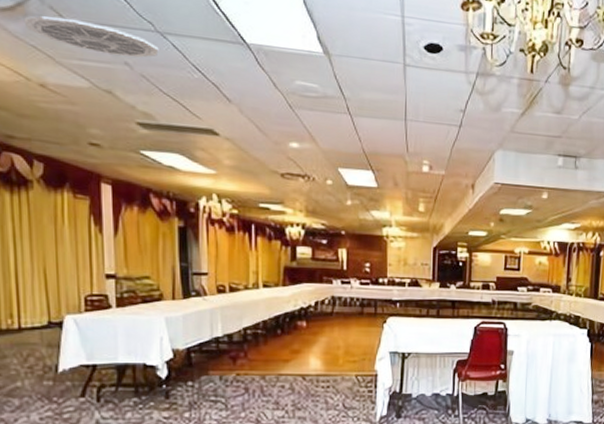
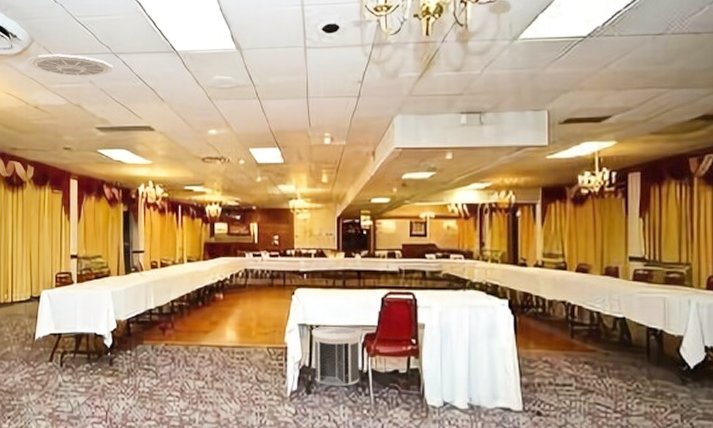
trash can: none [404,352,455,409] -> present [312,324,362,386]

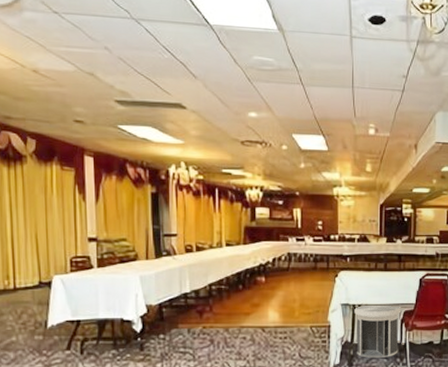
ceiling vent: present [27,53,113,76] -> none [19,9,134,43]

